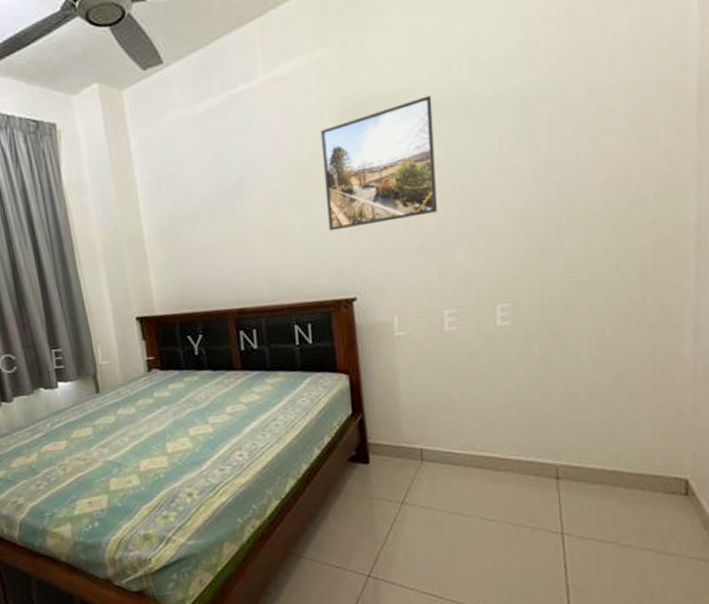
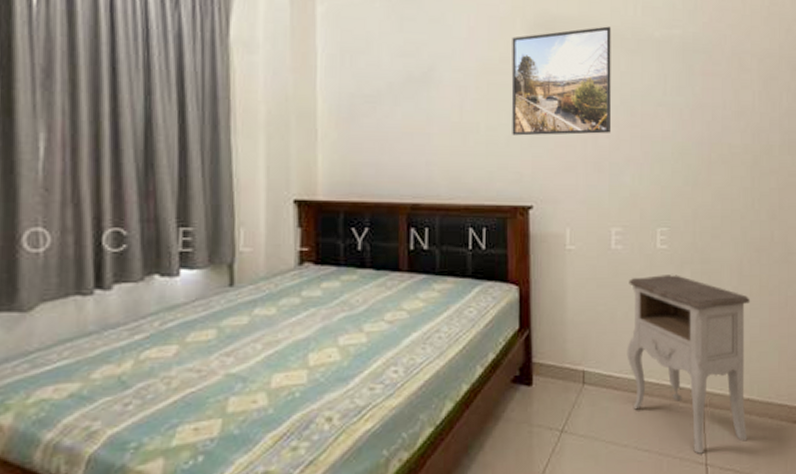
nightstand: none [466,349,616,524] -> present [627,273,751,454]

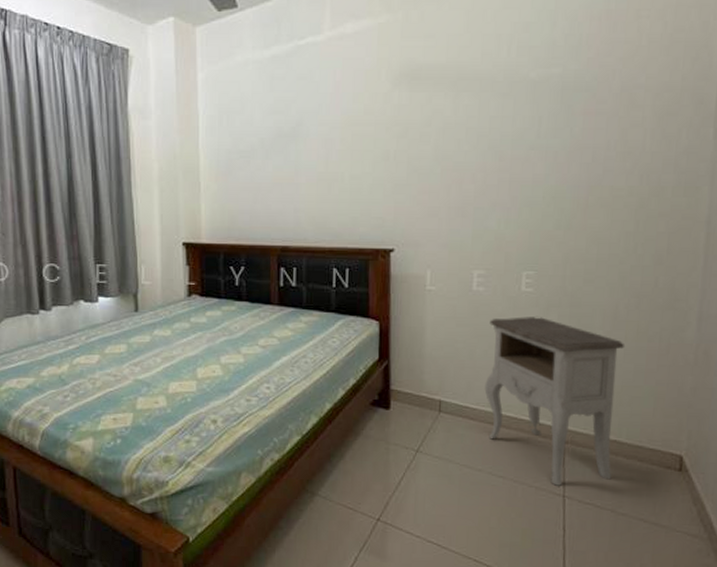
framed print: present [511,26,612,136] -> none [375,71,482,183]

